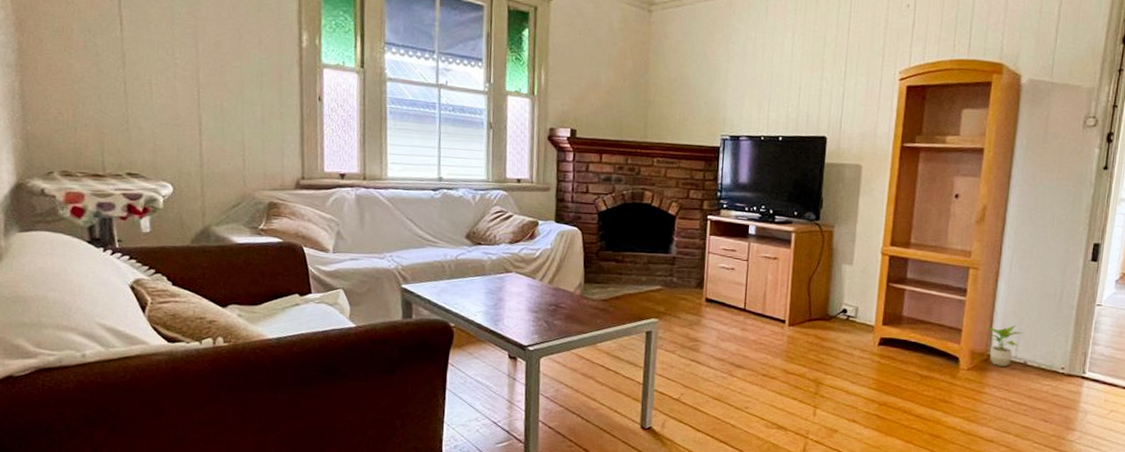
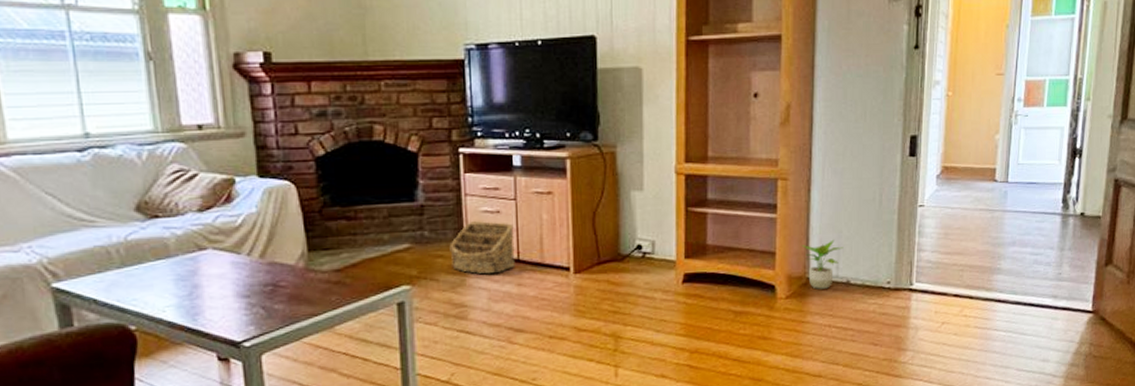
basket: none [691,274,744,318] -> present [449,221,515,274]

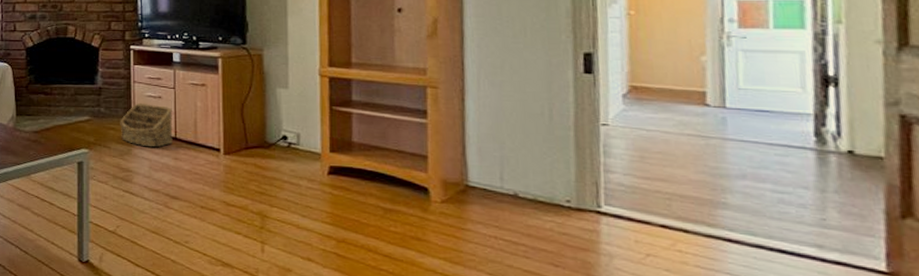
potted plant: present [801,239,844,289] -> none [457,150,508,199]

